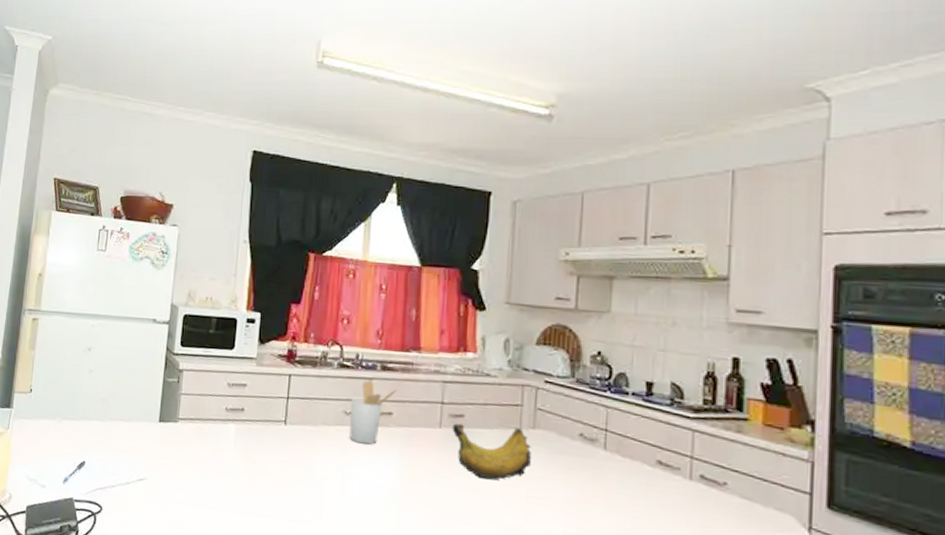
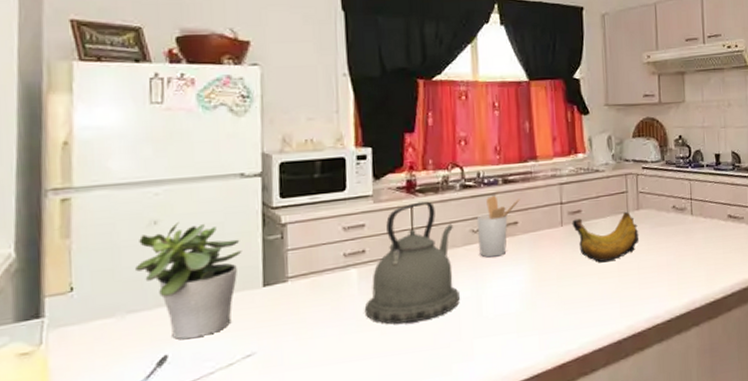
potted plant: none [72,352,147,453] -> present [135,222,242,339]
kettle: none [237,372,326,490] -> present [364,201,460,324]

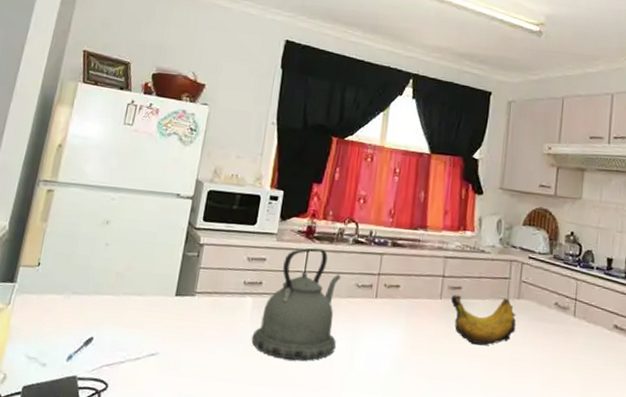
potted plant: present [135,222,242,339] -> none [86,226,166,328]
utensil holder: present [476,195,520,257] -> none [360,255,405,315]

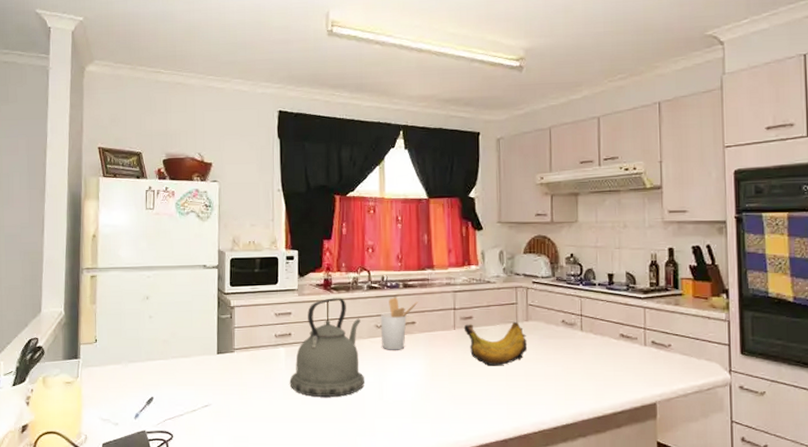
utensil holder: none [360,255,405,315] -> present [380,297,418,350]

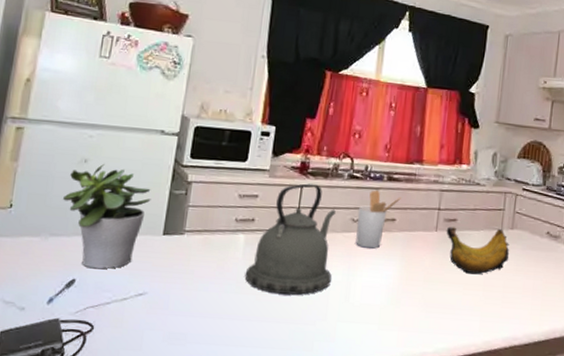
potted plant: none [135,299,204,386] -> present [63,164,151,269]

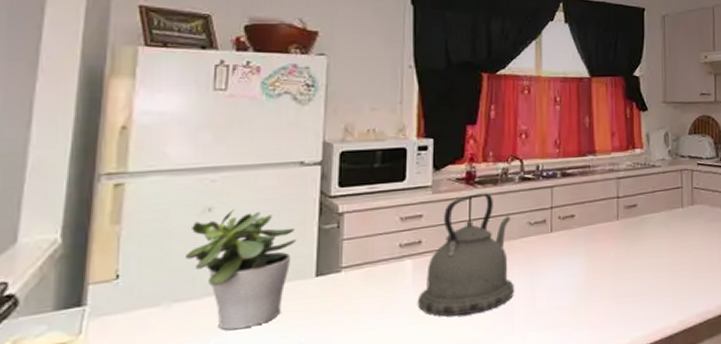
utensil holder: present [356,190,401,248] -> none [534,188,578,250]
banana bunch: present [446,227,510,275] -> none [627,206,693,257]

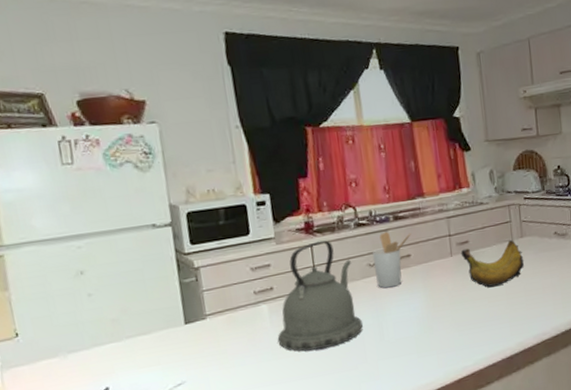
potted plant: present [186,210,297,330] -> none [69,271,163,373]
utensil holder: none [534,188,578,250] -> present [372,231,411,288]
banana bunch: none [627,206,693,257] -> present [460,239,524,287]

